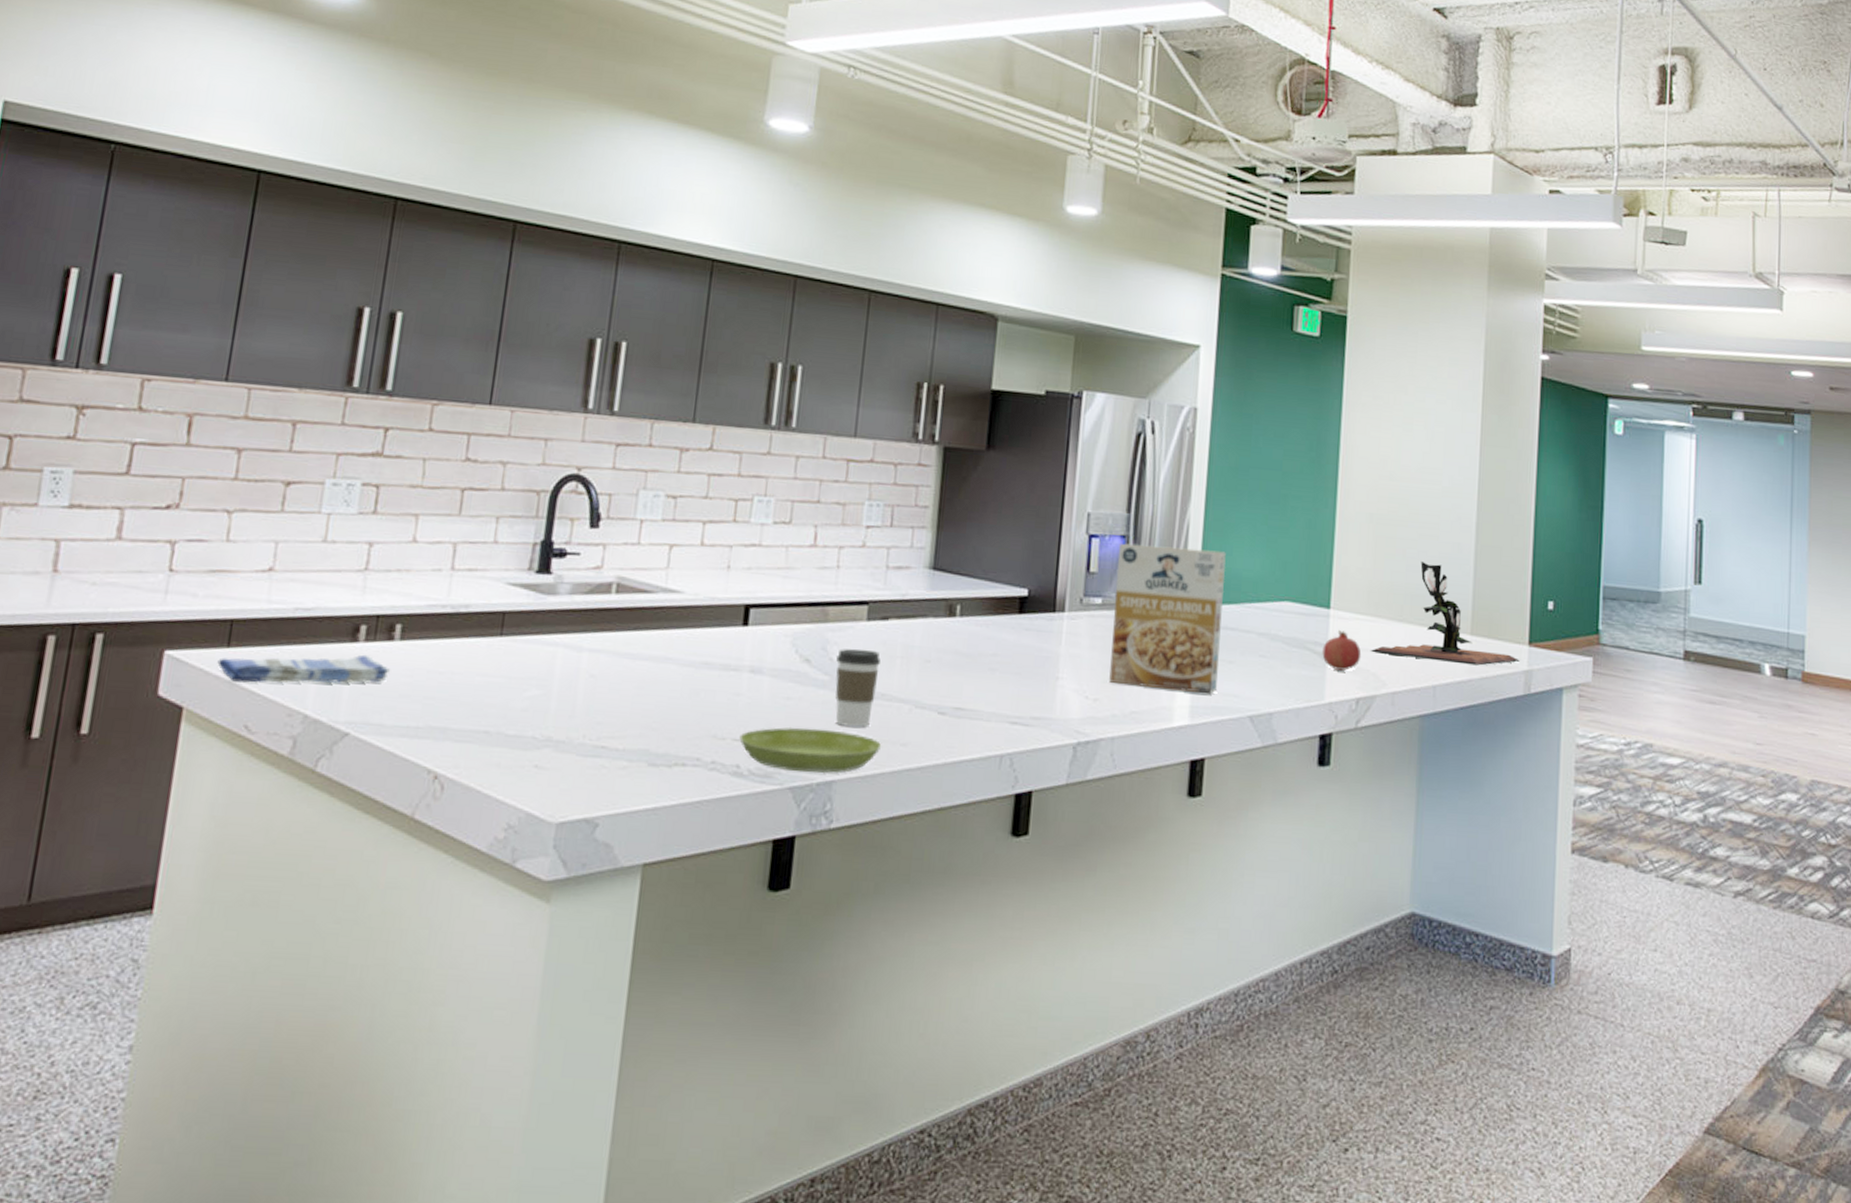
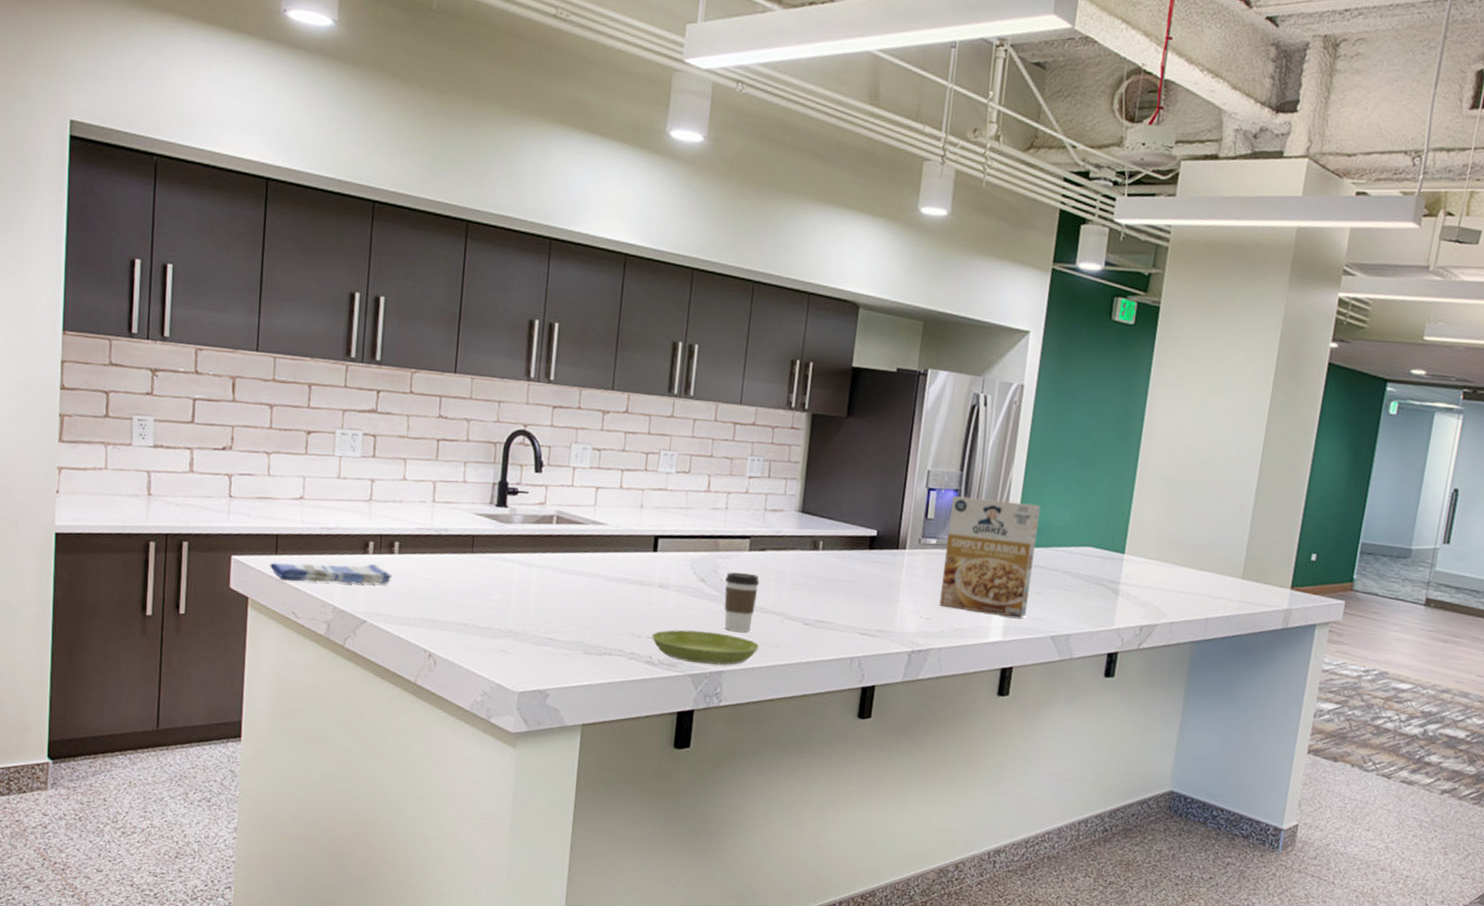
fruit: present [1322,630,1362,671] -> none [1115,571,1148,604]
plant: present [1370,561,1521,666] -> none [1155,518,1283,604]

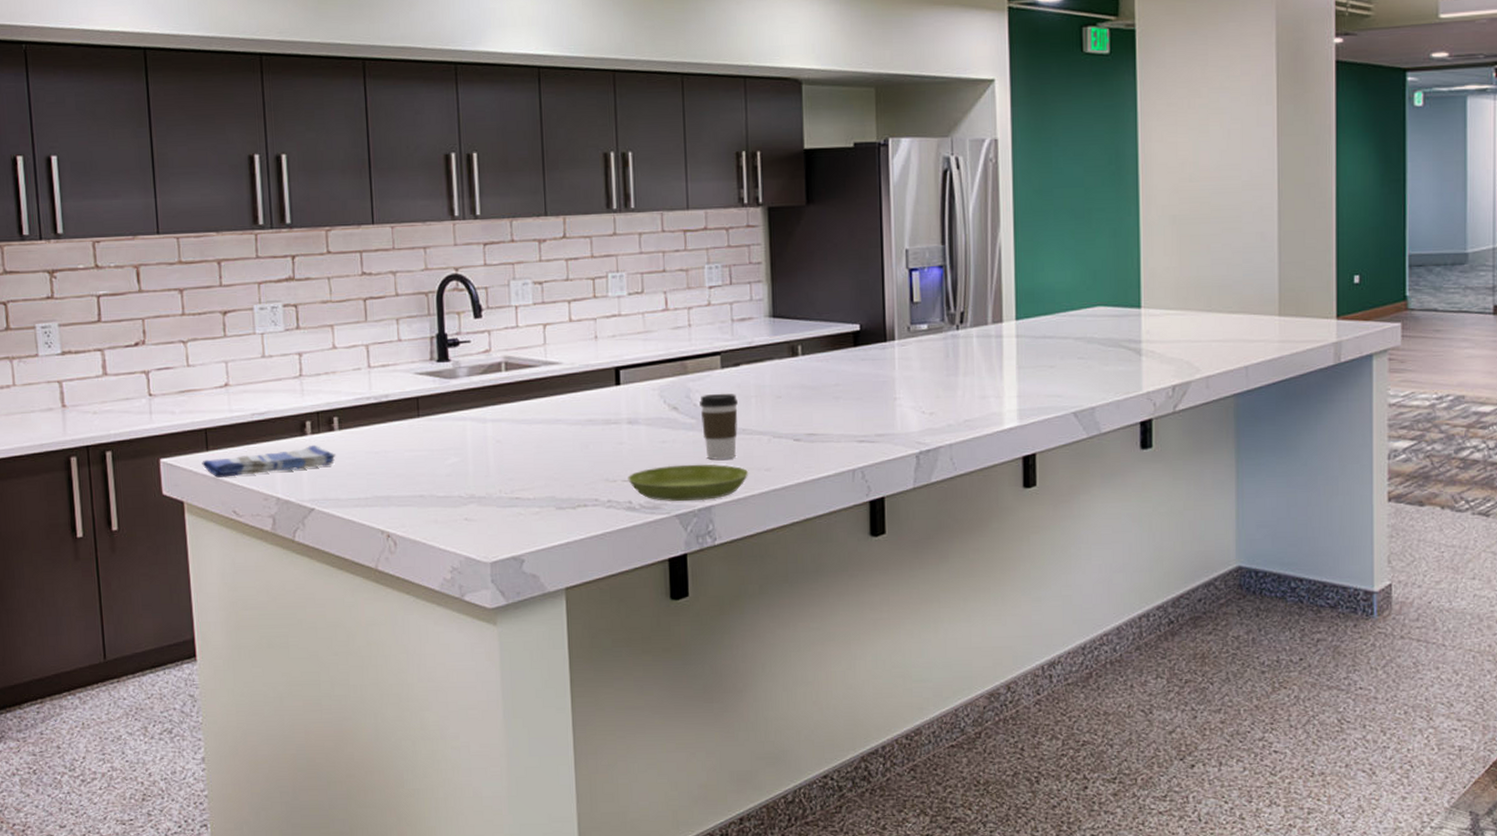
cereal box: present [939,496,1041,618] -> none [937,268,1041,398]

